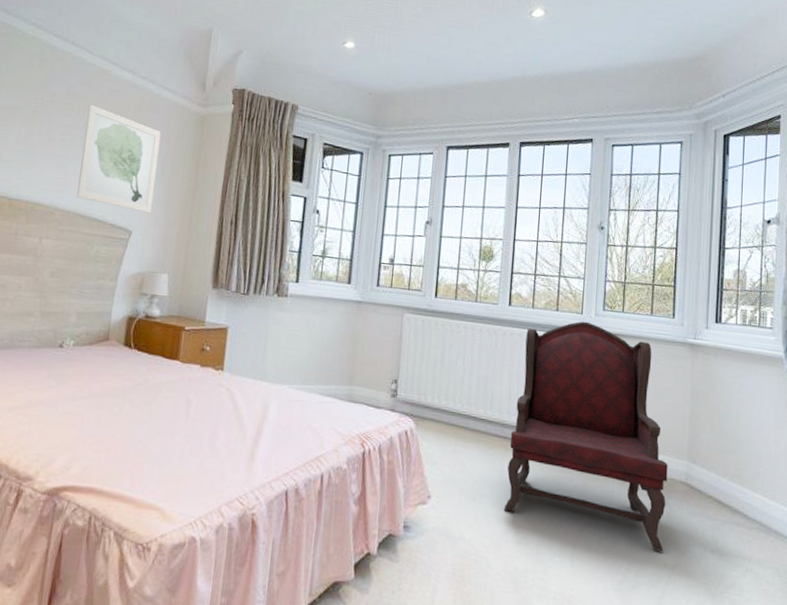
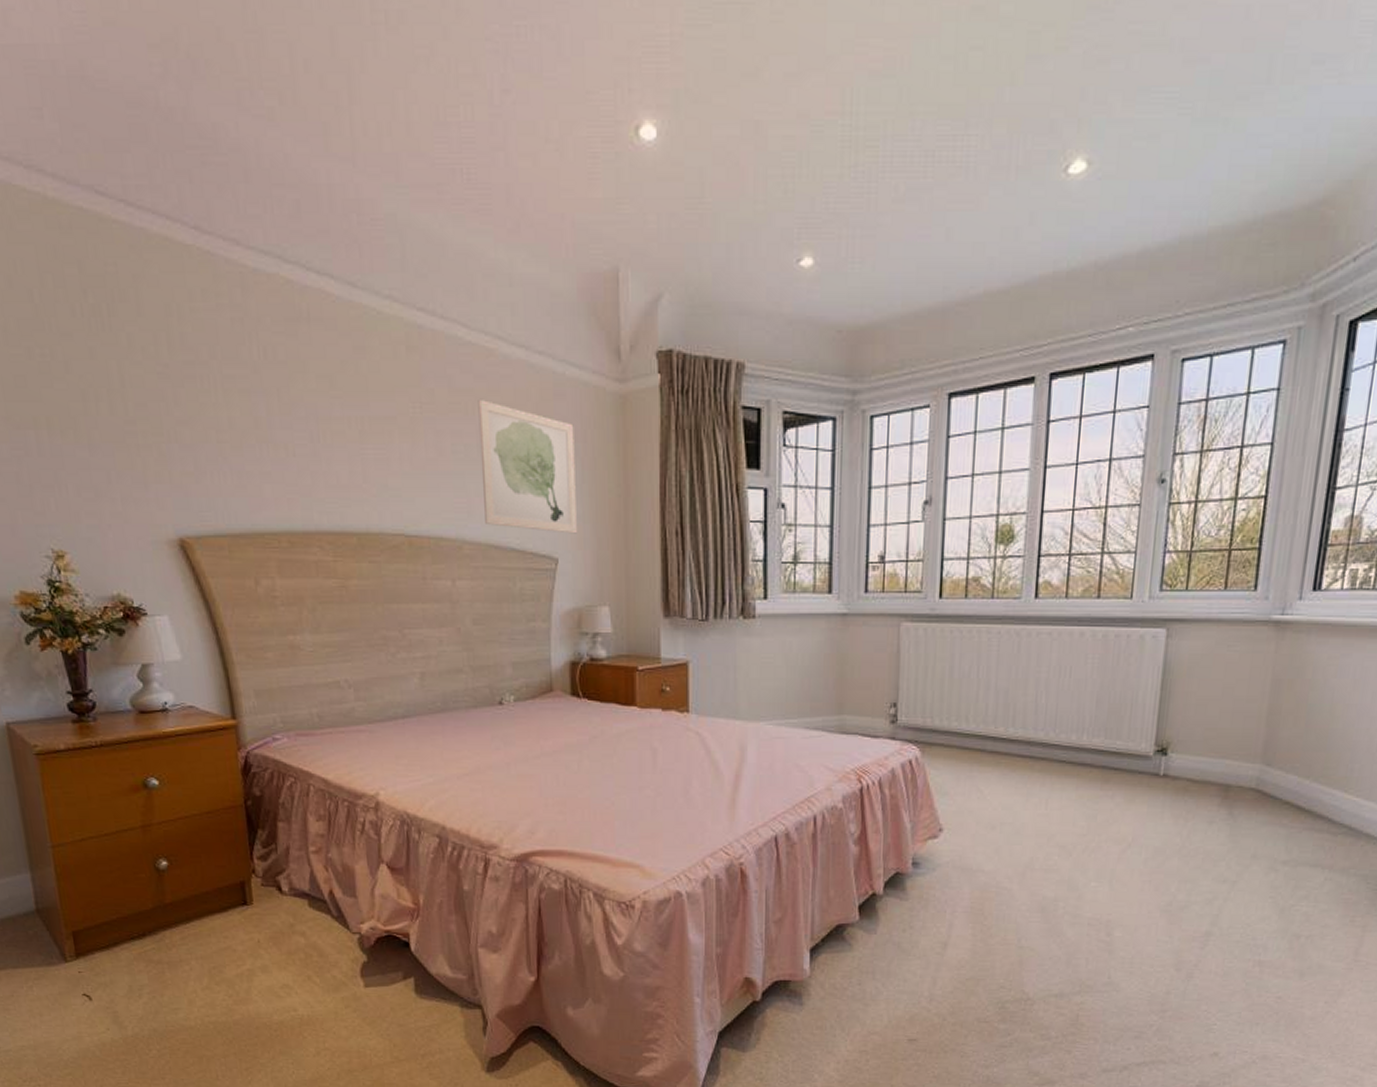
armchair: present [503,321,668,552] -> none [1029,607,1236,868]

